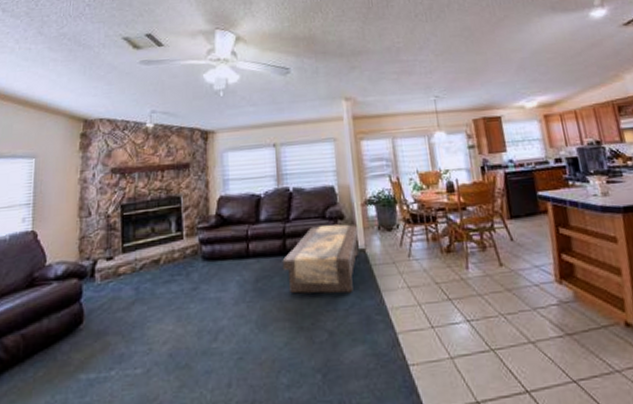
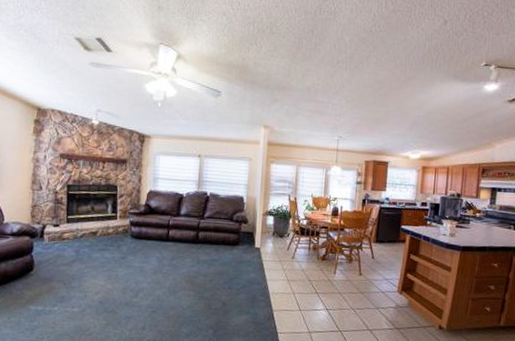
coffee table: present [282,224,359,294] -> none [194,225,258,278]

